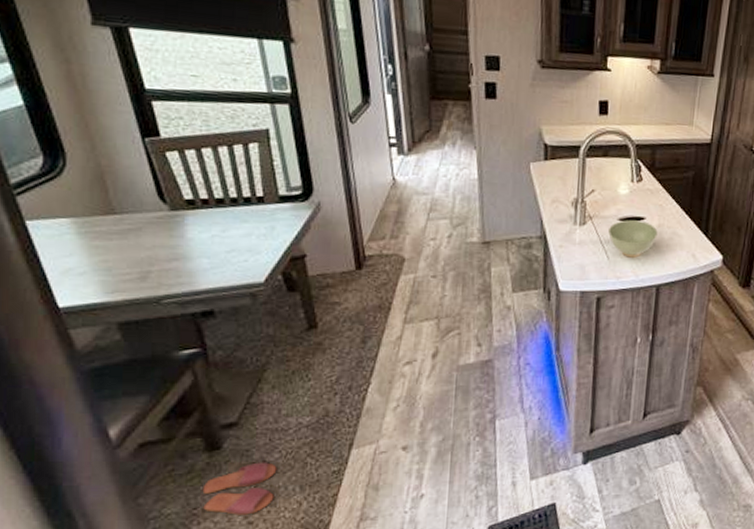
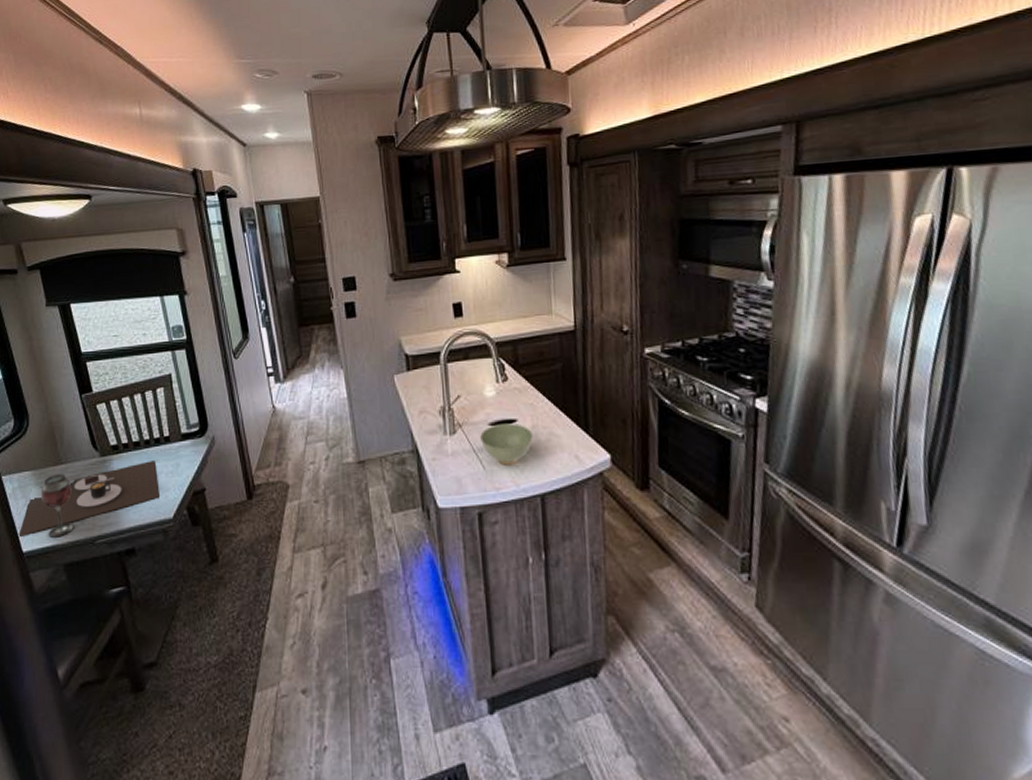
place setting: none [52,220,248,292] -> present [18,461,159,538]
wineglass: none [86,224,131,294] -> present [42,473,73,537]
slippers: present [202,462,277,515] -> none [130,705,191,764]

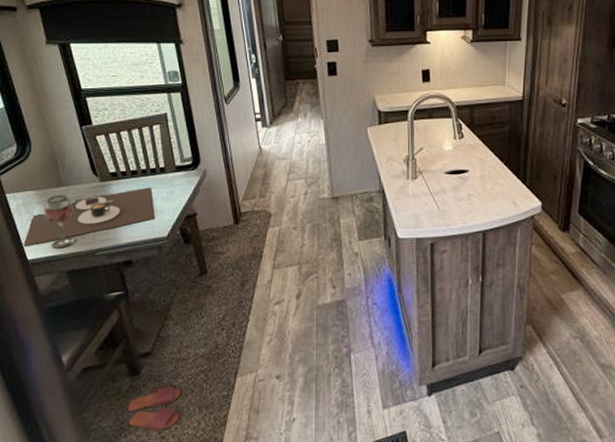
slippers: none [130,705,191,764] -> present [127,386,181,431]
bowl: present [480,423,533,465] -> none [437,173,481,207]

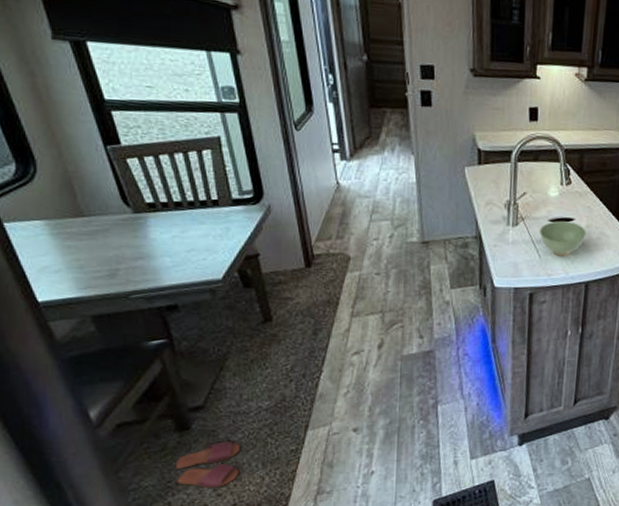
place setting: present [23,188,155,248] -> none [31,222,206,288]
wineglass: present [45,194,75,249] -> none [59,226,102,290]
bowl: none [437,173,481,207] -> present [540,221,586,256]

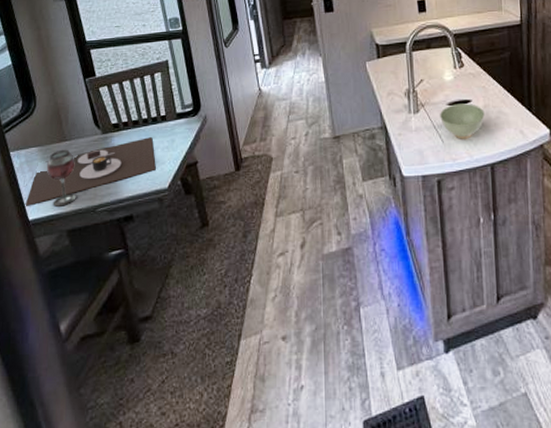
place setting: none [31,222,206,288] -> present [25,137,156,207]
wineglass: none [59,226,102,290] -> present [47,149,76,207]
slippers: present [175,441,241,488] -> none [126,353,183,406]

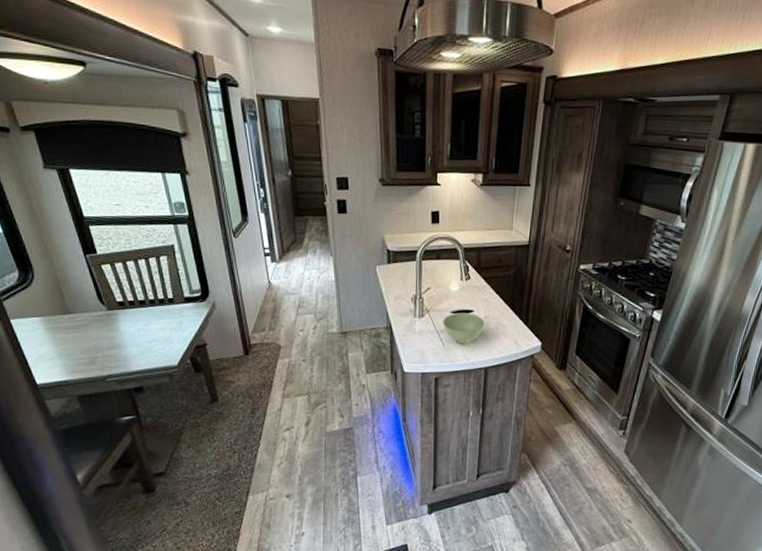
place setting: present [25,137,156,207] -> none [31,317,165,372]
wineglass: present [47,149,76,207] -> none [51,321,84,374]

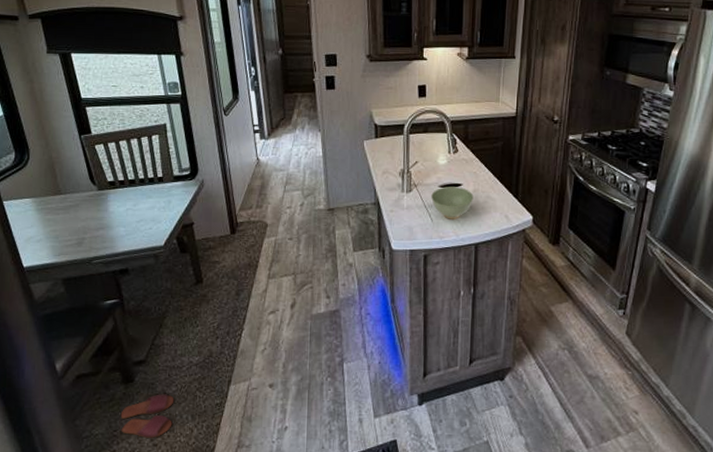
slippers: none [143,503,195,542] -> present [120,394,175,438]

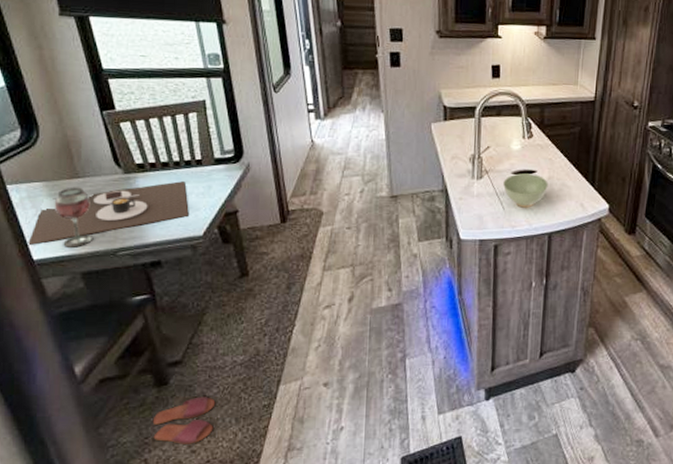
place setting: none [19,197,152,255] -> present [28,181,189,246]
wineglass: none [42,202,72,256] -> present [55,187,92,248]

